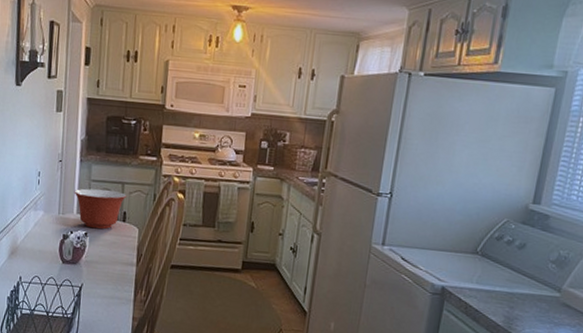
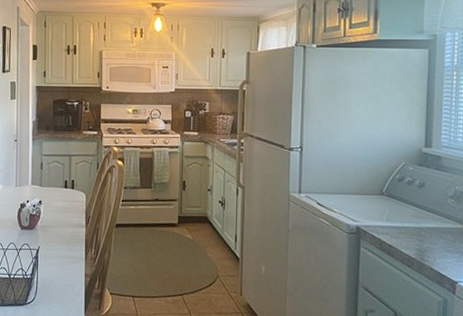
mixing bowl: present [74,188,127,229] -> none [28,162,74,197]

